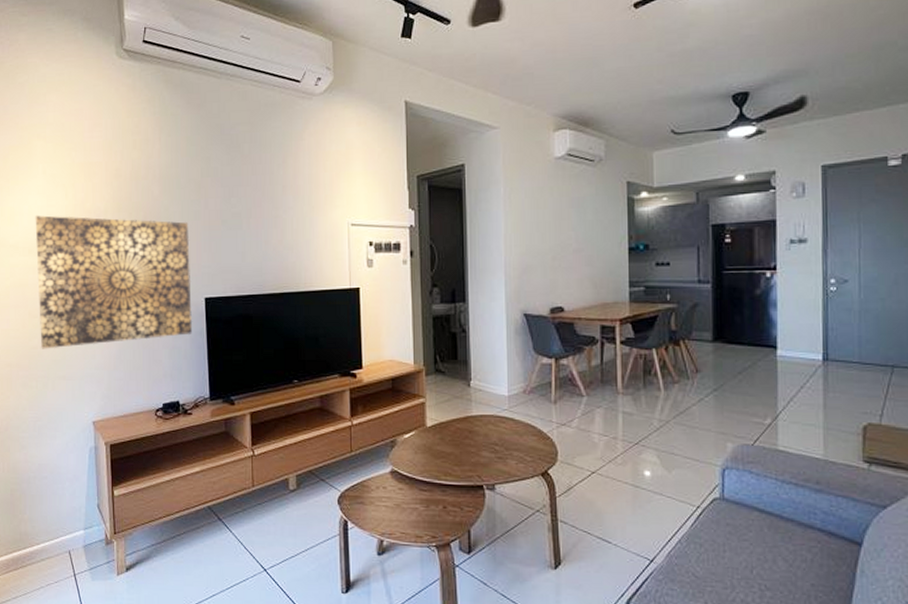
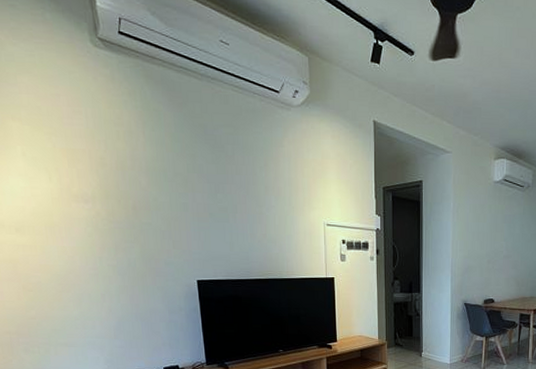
wall art: present [35,215,193,349] -> none [18,196,187,320]

